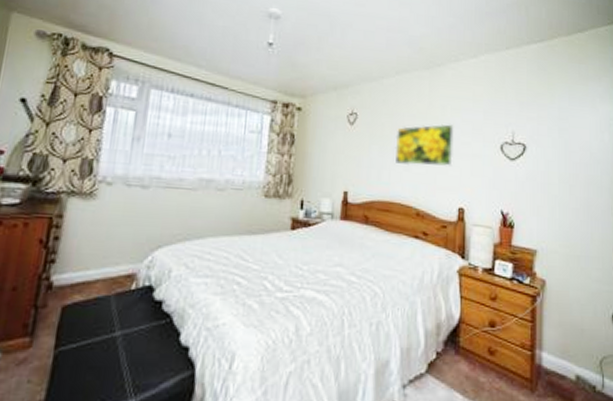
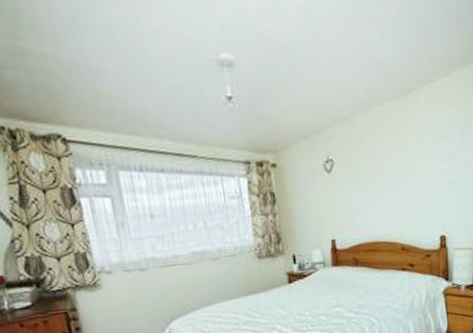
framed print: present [395,123,454,166] -> none [374,154,433,204]

